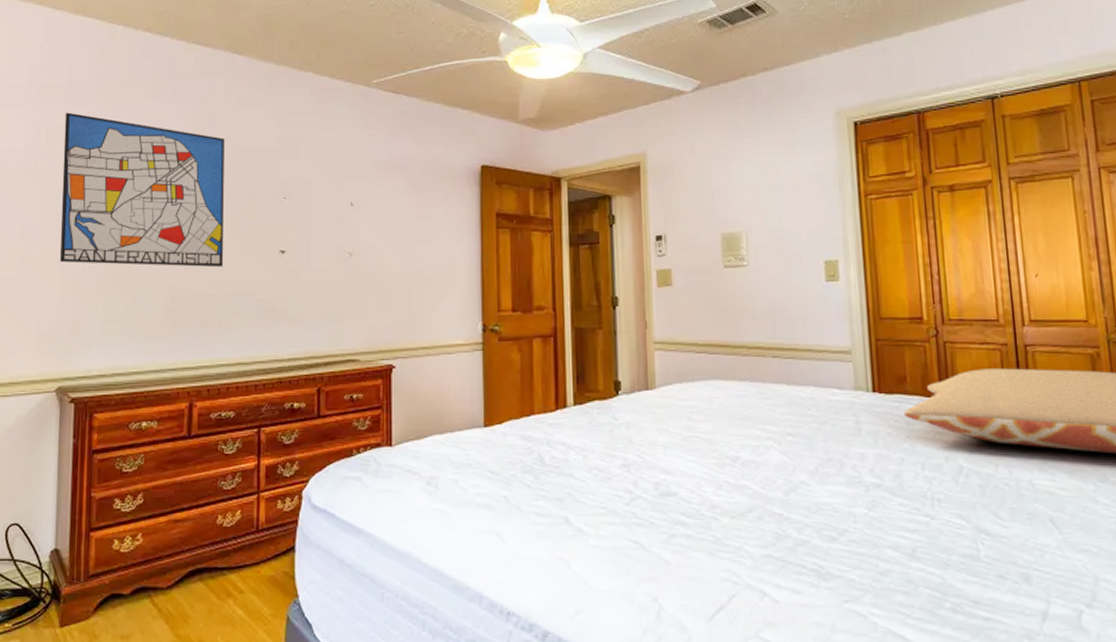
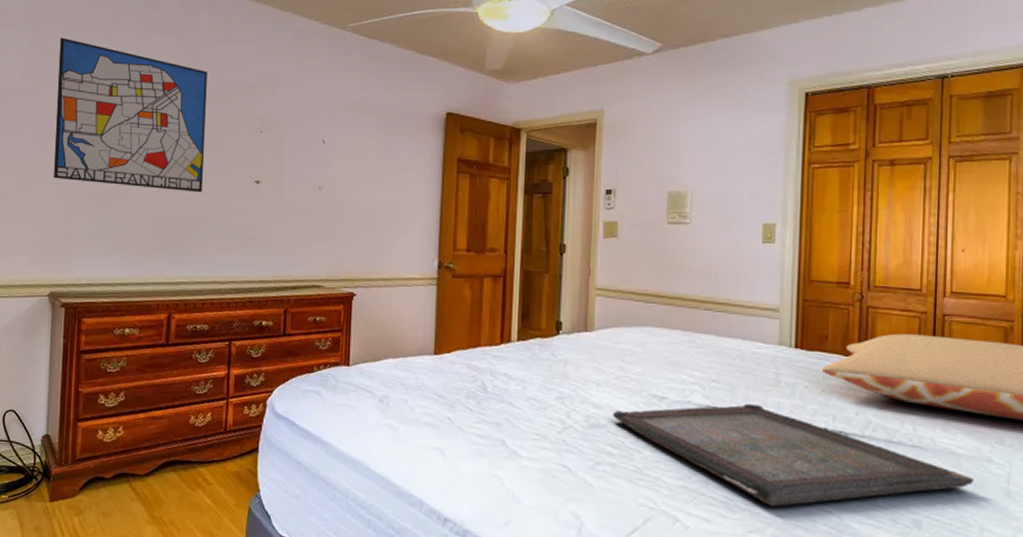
serving tray: none [683,456,1081,572] -> present [612,403,973,508]

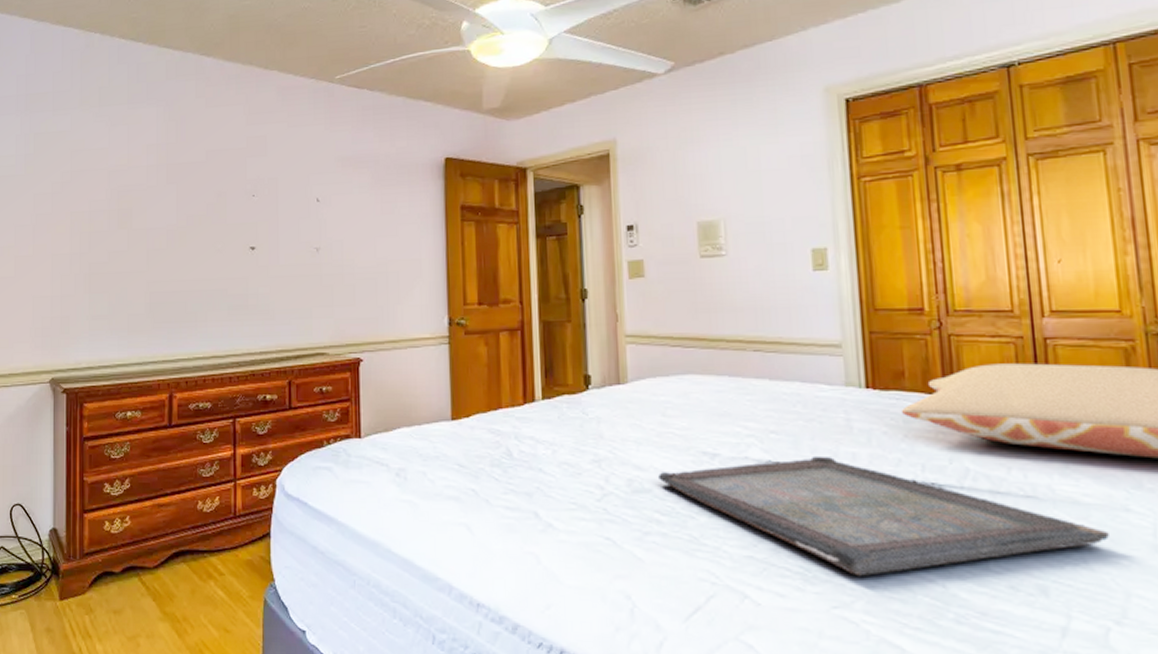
wall art: present [53,37,207,193] -> none [49,119,198,265]

